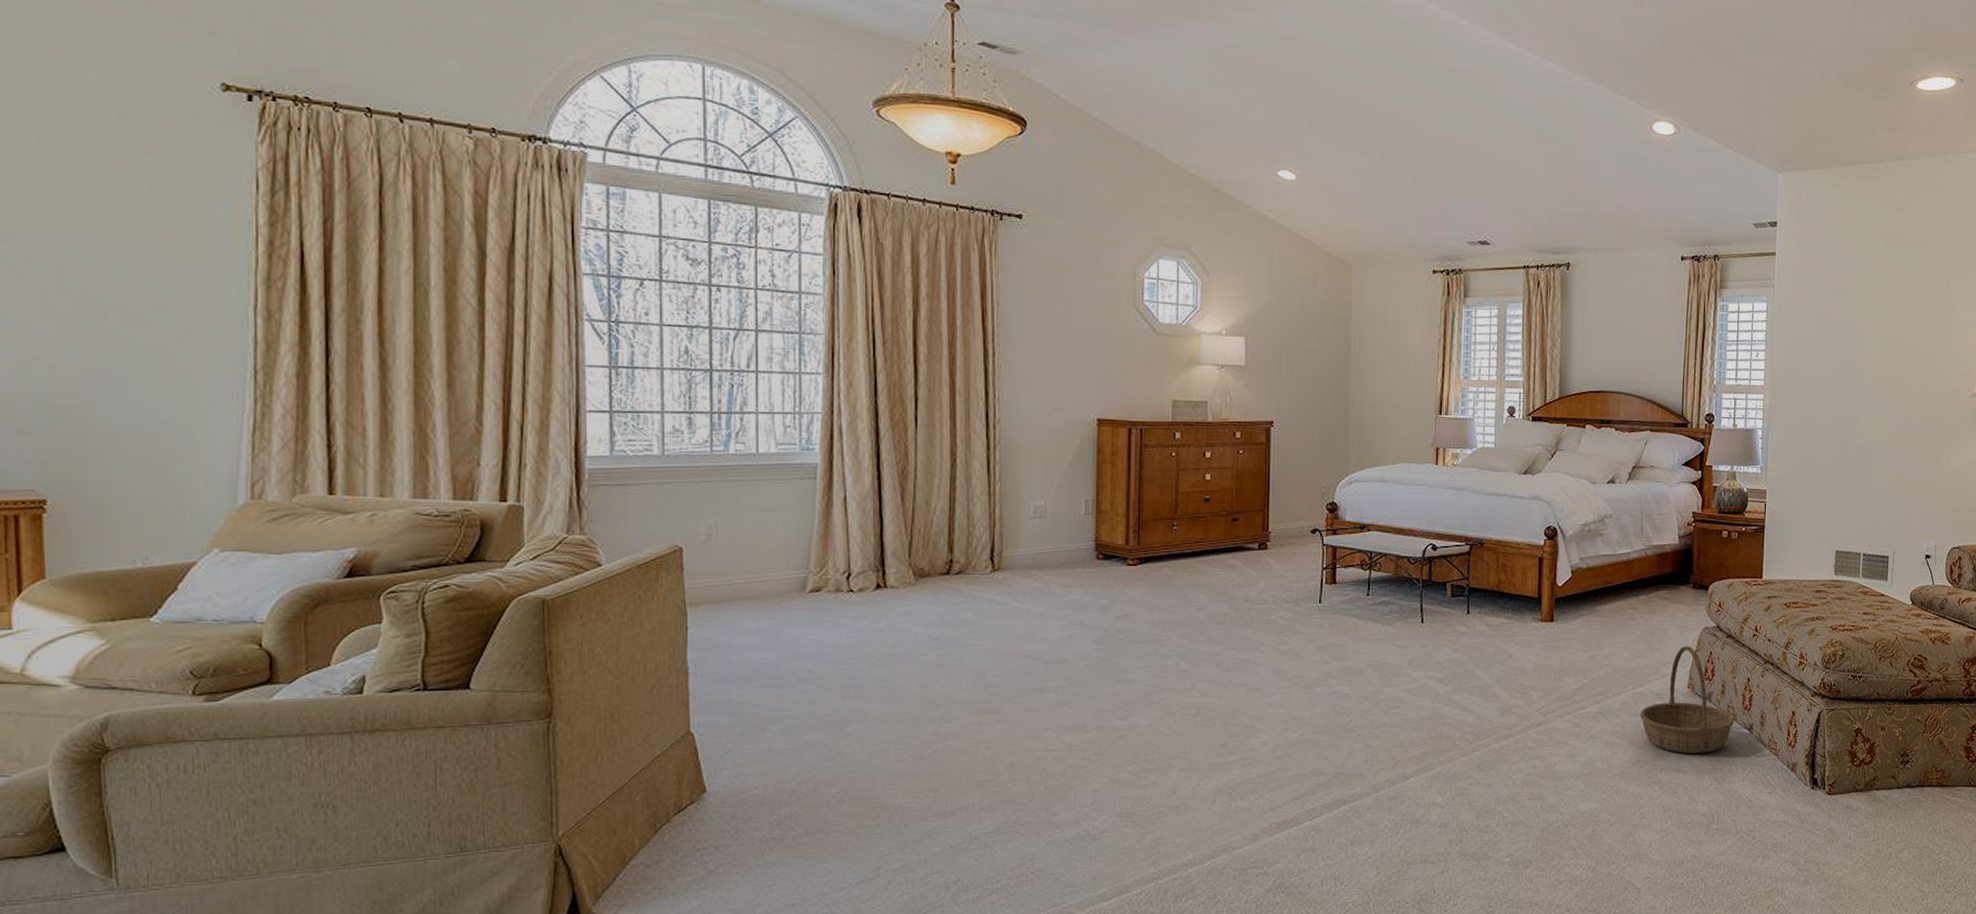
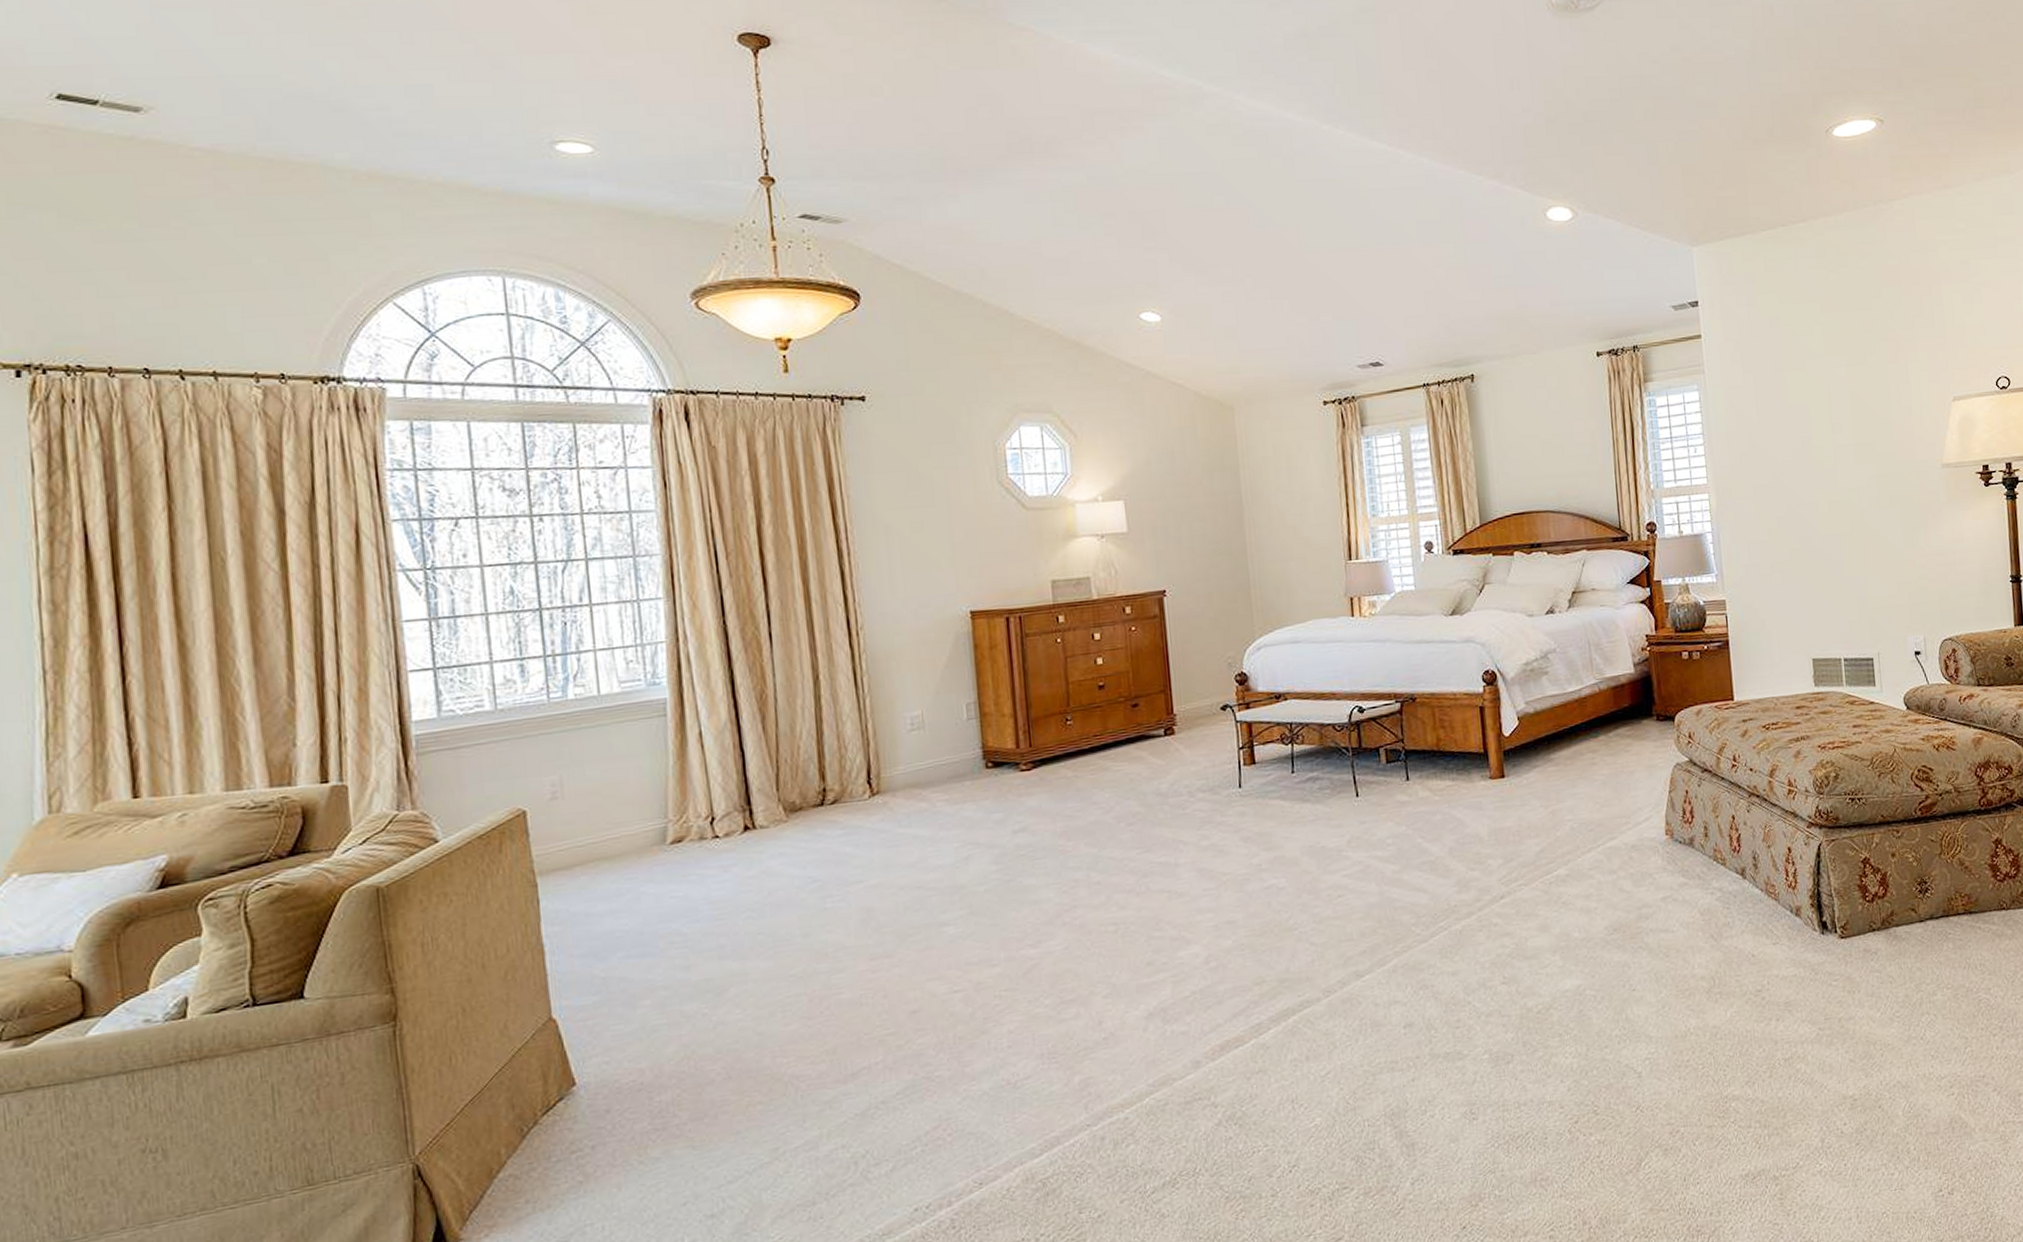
basket: present [1639,646,1735,753] -> none [1615,787,1724,911]

